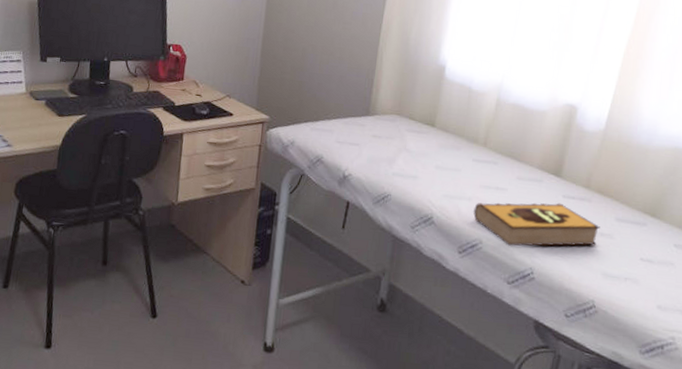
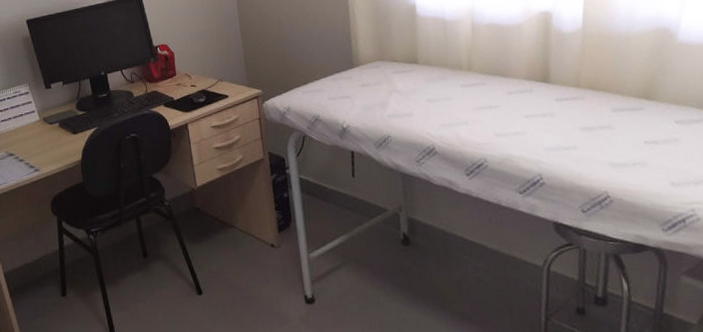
hardback book: present [472,202,600,247] -> none [471,107,599,158]

